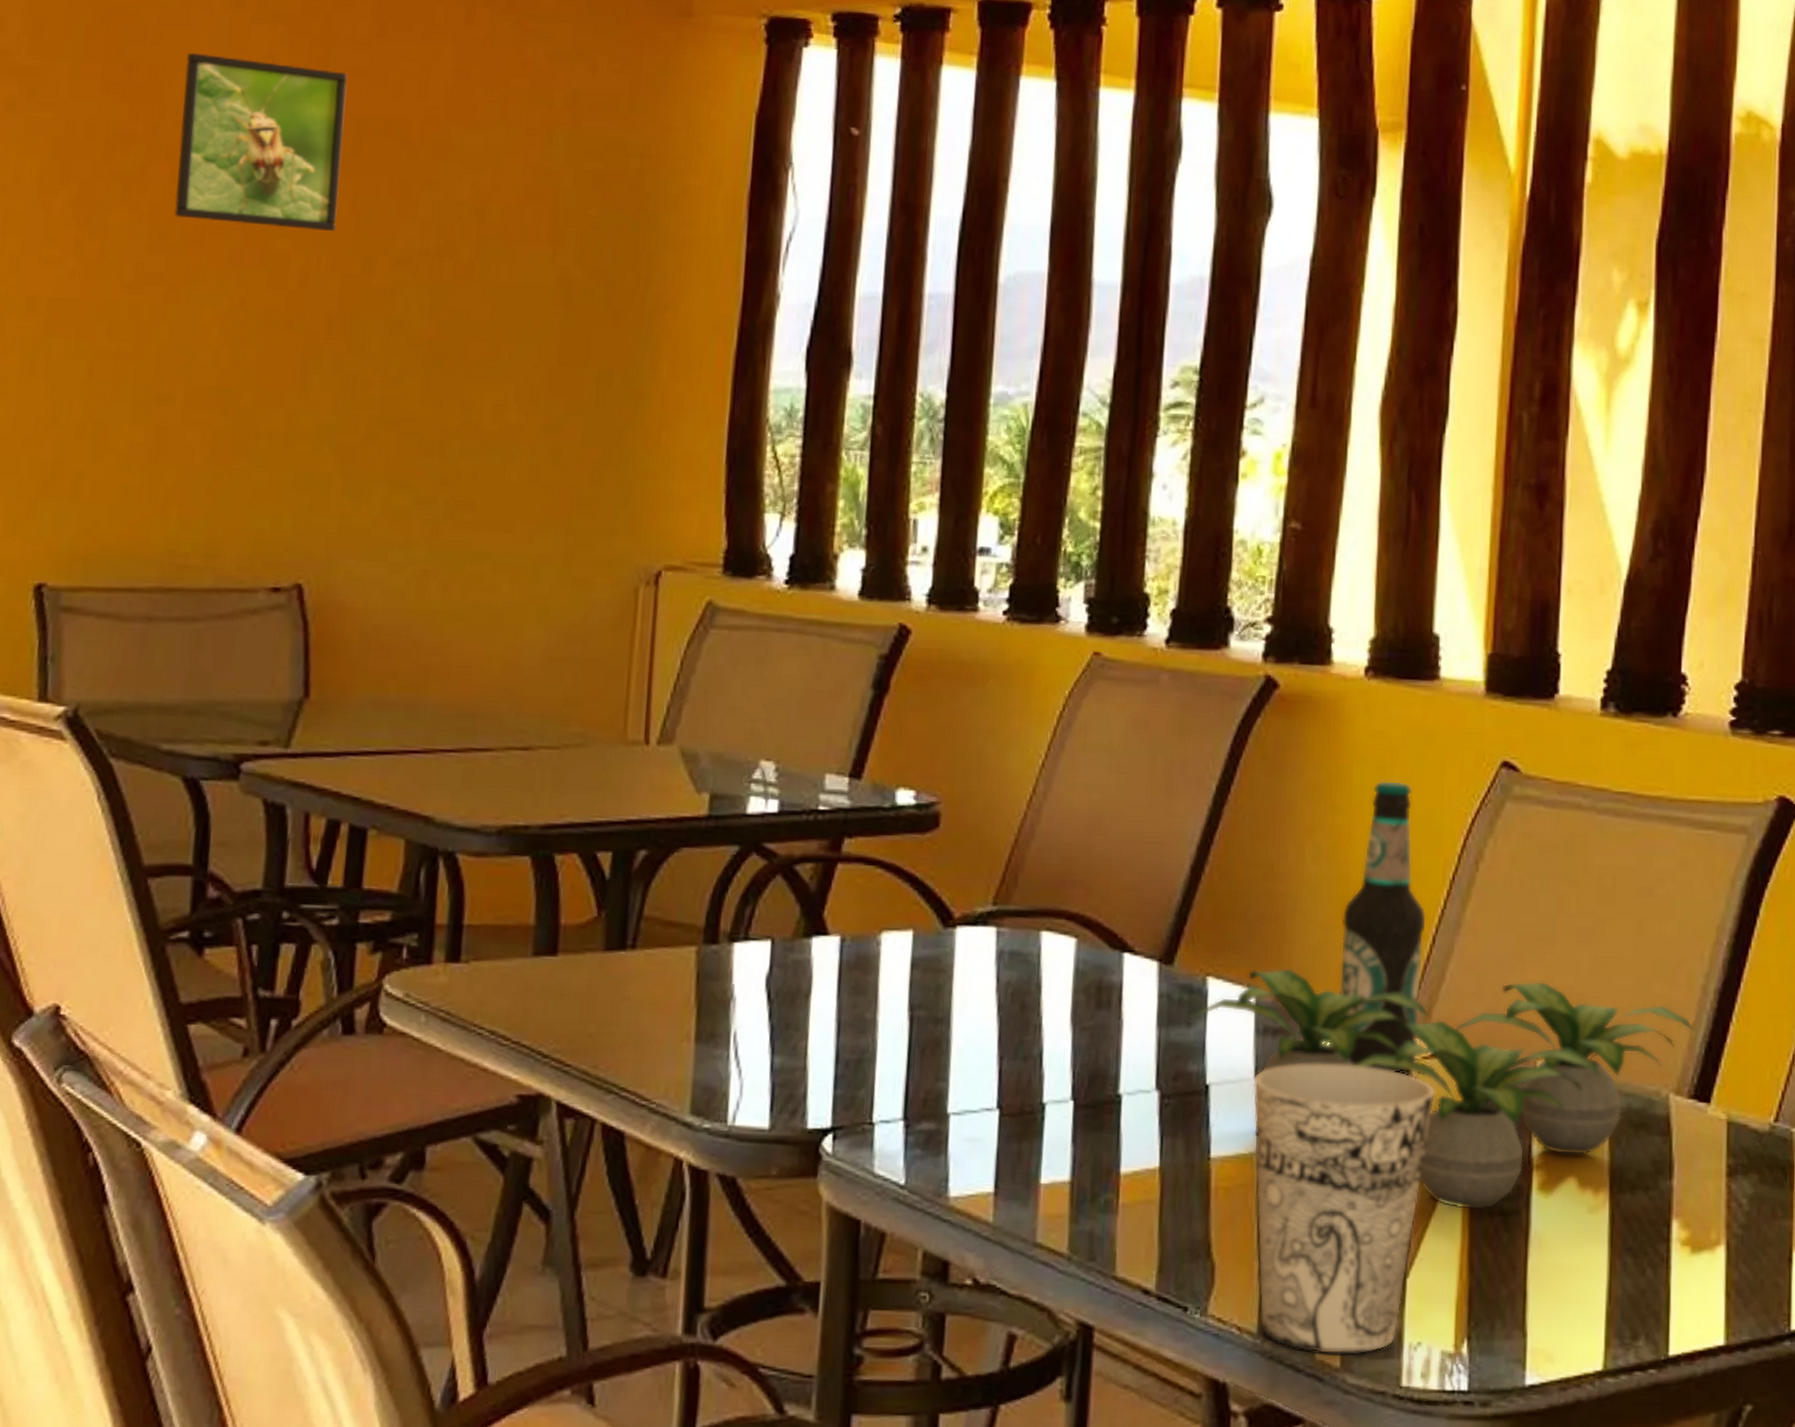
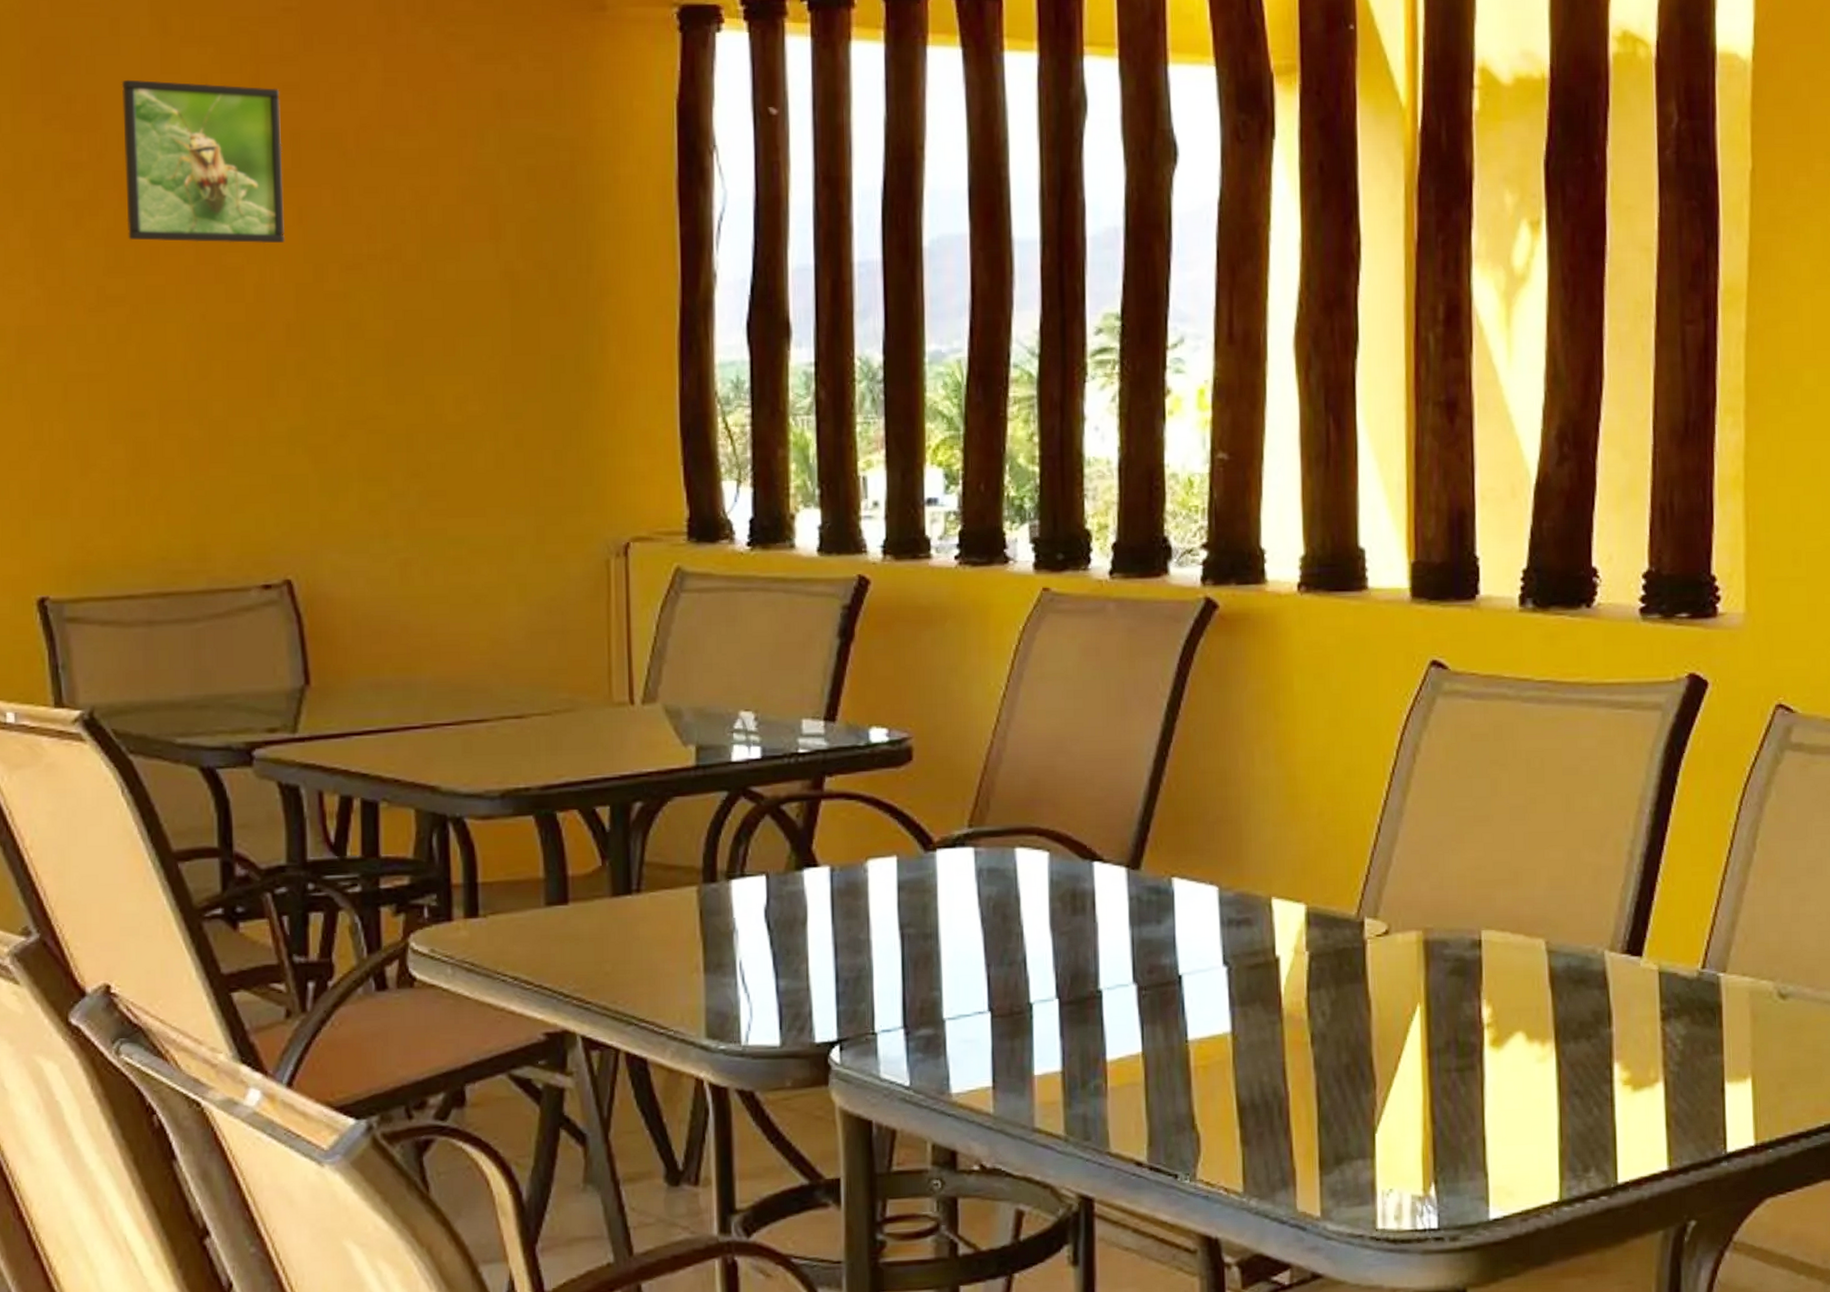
potted plant: present [1189,968,1695,1211] -> none [1159,858,1625,1069]
cup: present [1252,1064,1436,1356] -> none [1222,947,1391,1207]
bottle: present [1338,780,1427,1072] -> none [1292,685,1373,951]

